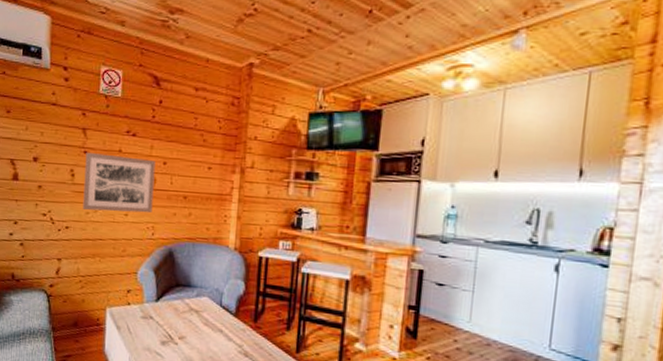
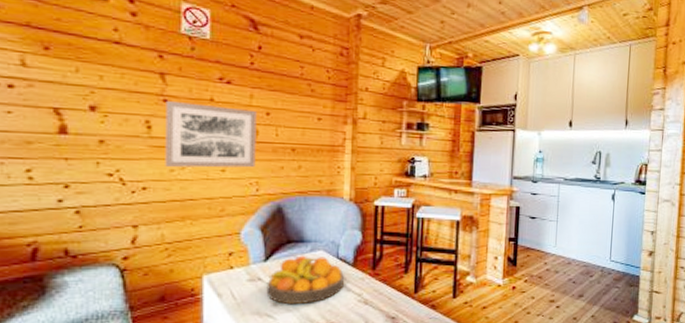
fruit bowl: none [156,299,226,347] -> present [266,255,344,305]

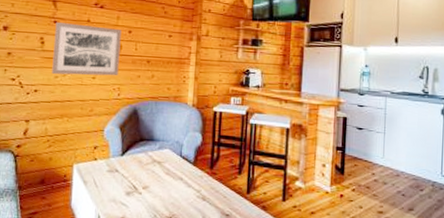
fruit bowl: present [266,255,344,305] -> none [121,152,186,196]

